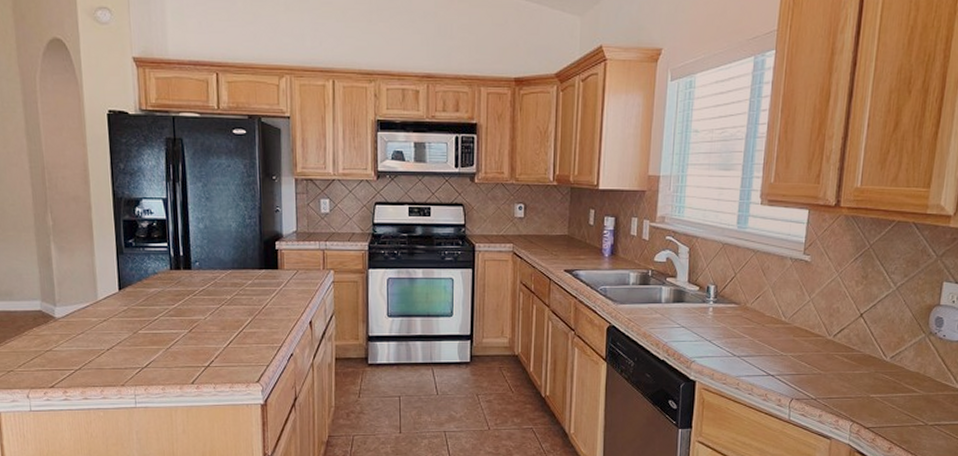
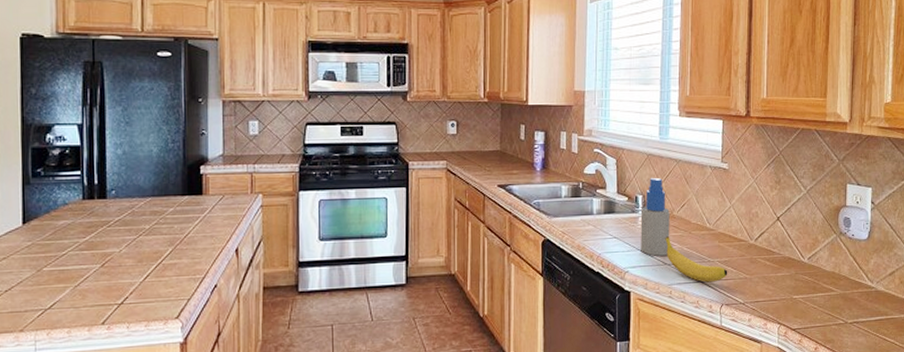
spray bottle: none [709,267,743,347] -> present [640,177,670,256]
fruit: none [736,328,801,376] -> present [665,236,728,283]

